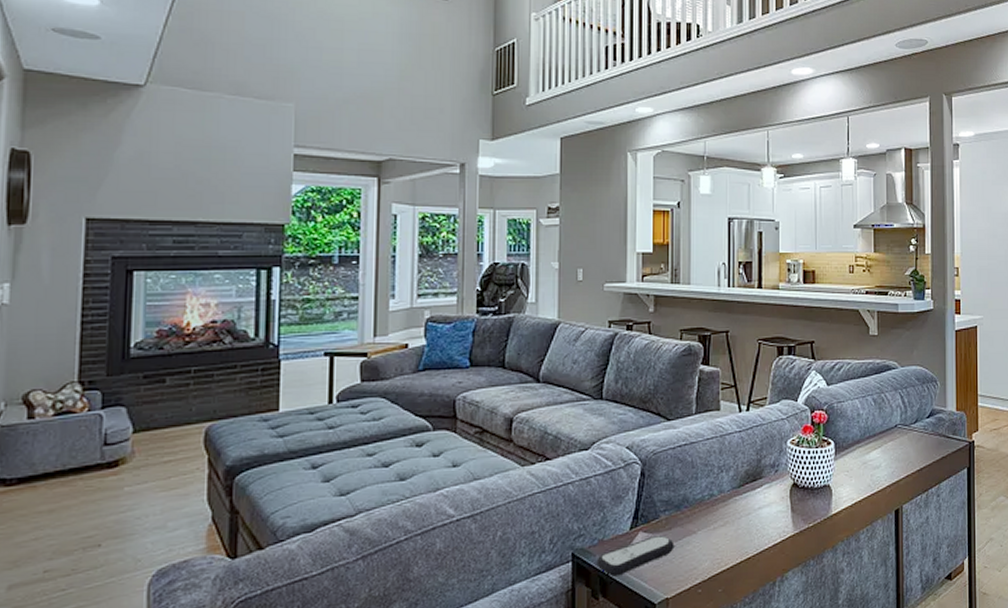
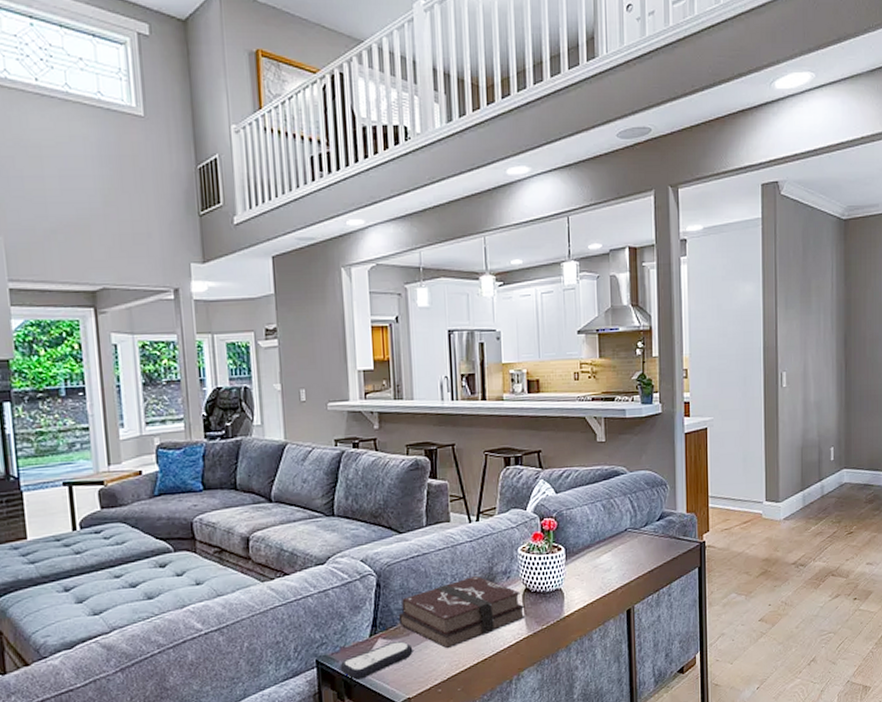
hardback book: none [661,467,792,546] -> present [398,575,526,649]

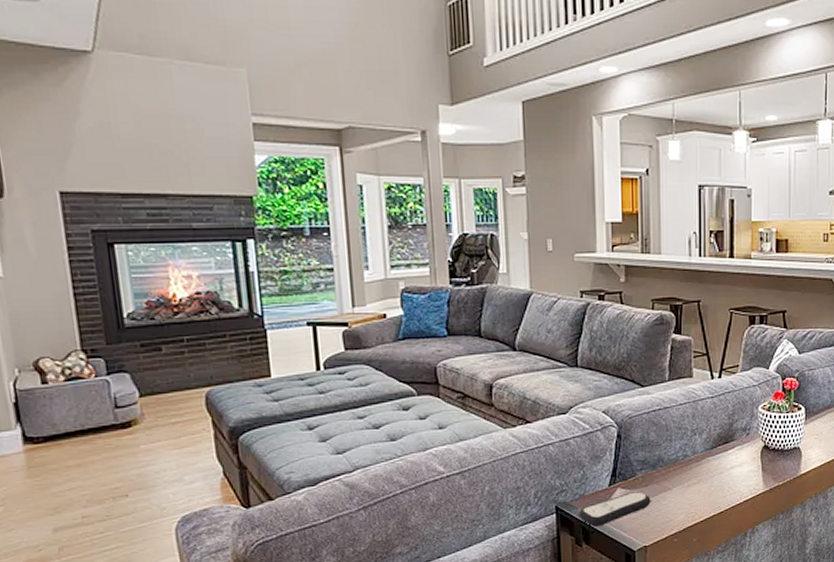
hardback book: present [398,575,526,649] -> none [638,430,763,501]

